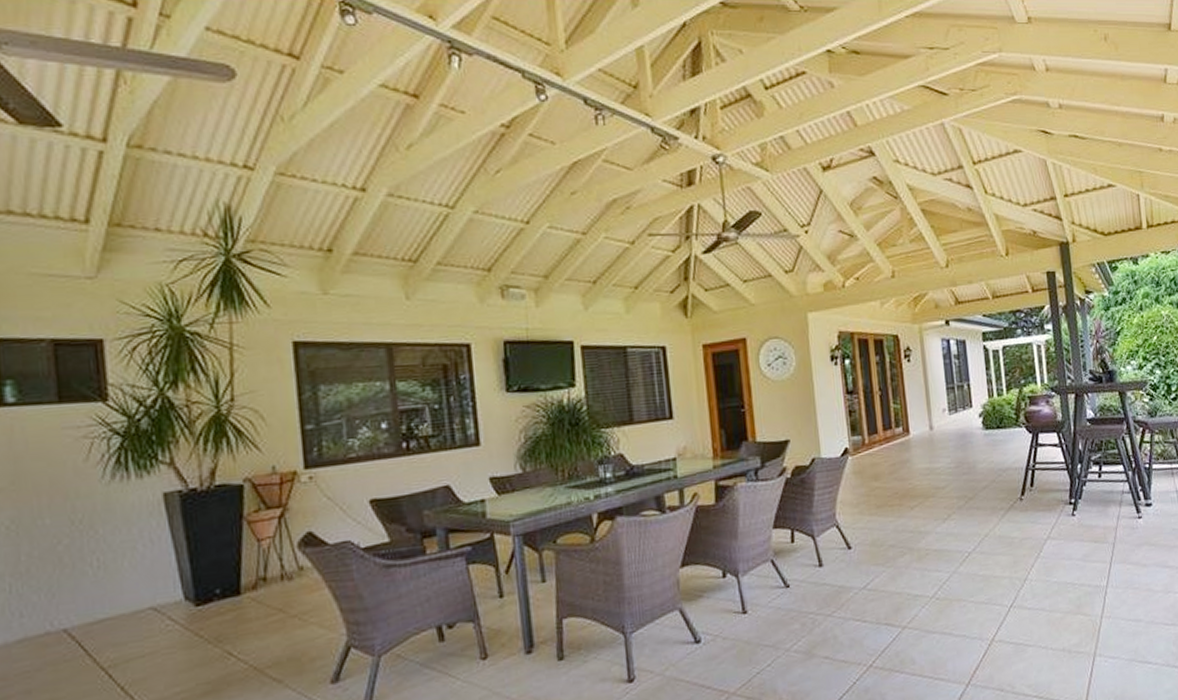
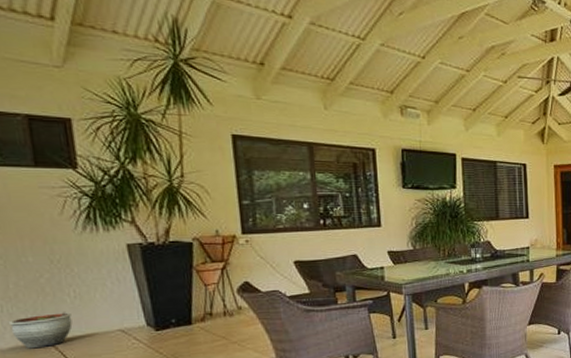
planter pot: none [16,587,94,641] -> present [8,311,73,349]

